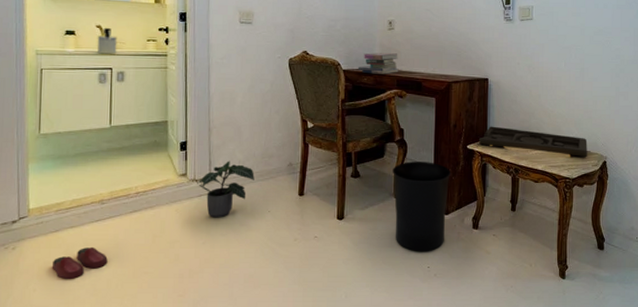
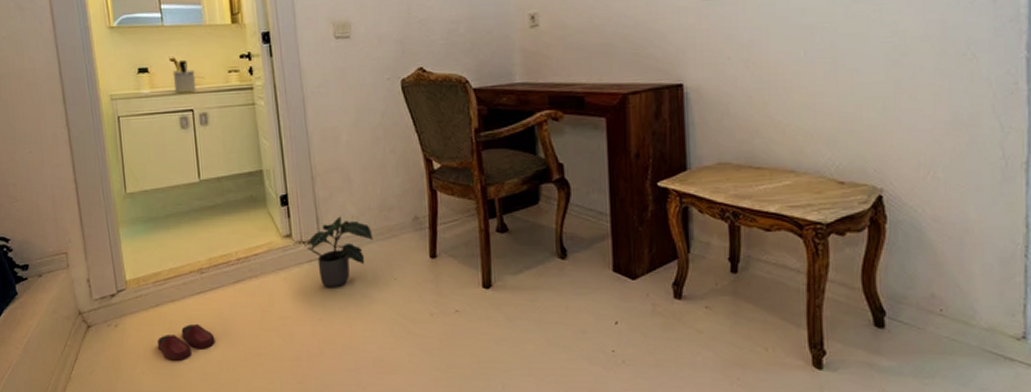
books: present [357,53,399,74] -> none [492,59,550,91]
waste bin: present [393,161,451,252] -> none [552,207,636,331]
decorative tray: present [478,126,587,157] -> none [673,152,850,191]

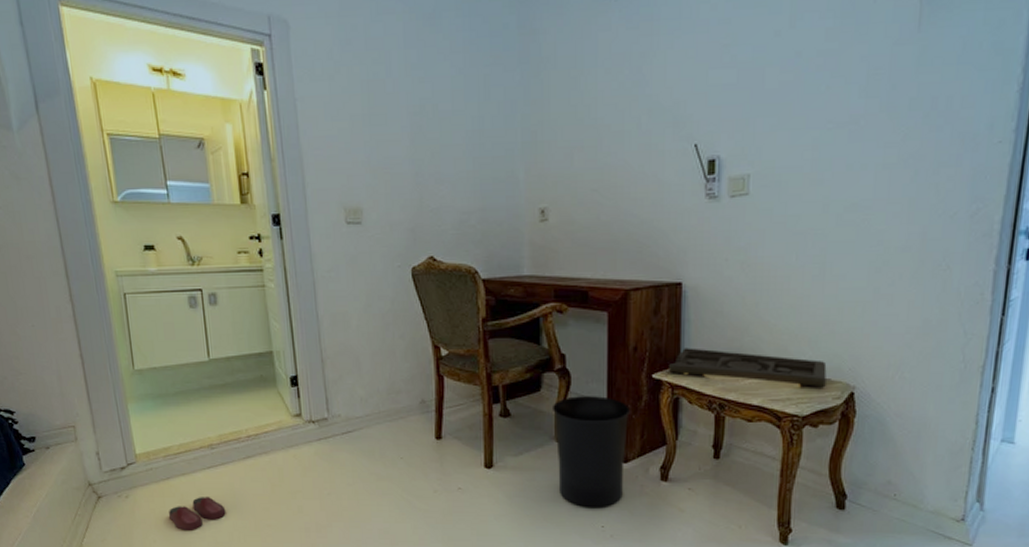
soap dispenser: present [172,59,196,93] -> none [180,238,205,272]
potted plant: present [305,216,373,288] -> none [314,398,381,465]
waste bin: none [552,207,636,331] -> present [553,396,630,509]
decorative tray: none [673,152,850,191] -> present [667,348,827,387]

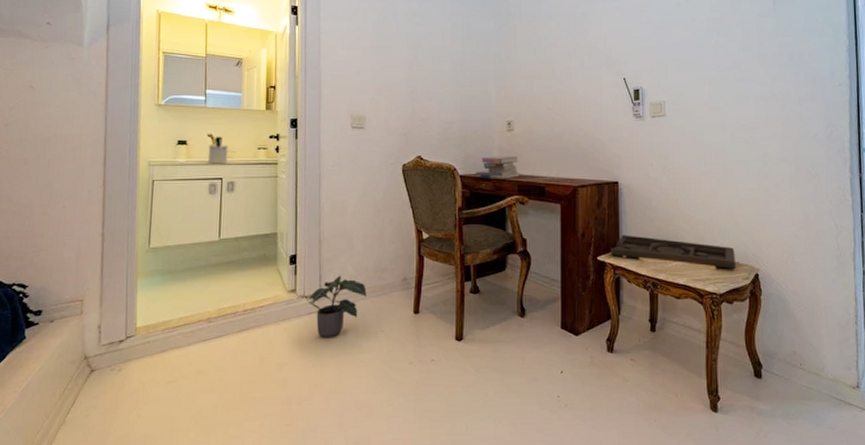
slippers: present [169,496,226,530] -> none [158,368,214,404]
soap dispenser: none [180,238,205,272] -> present [208,136,228,164]
potted plant: none [314,398,381,465] -> present [307,275,367,338]
books: none [501,253,557,283] -> present [475,156,520,179]
waste bin: present [553,396,630,509] -> none [516,275,580,379]

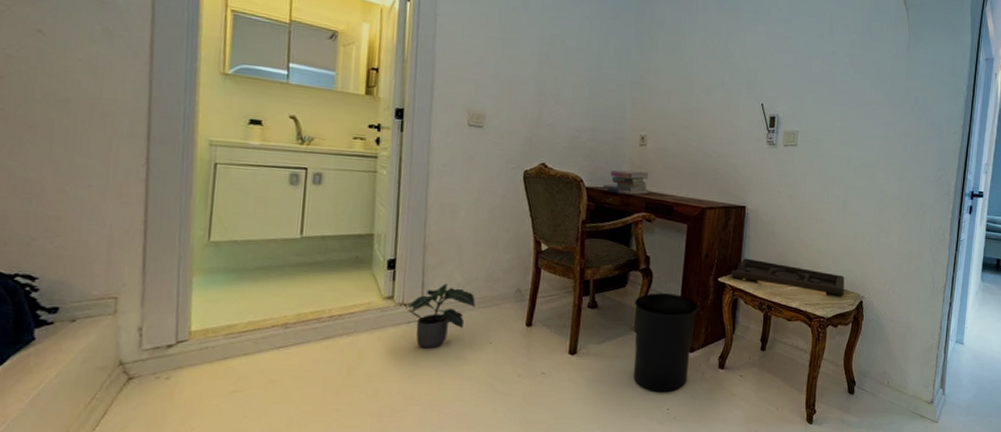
soap dispenser: present [208,136,228,164] -> none [289,118,316,152]
waste bin: none [516,275,580,379] -> present [633,293,699,393]

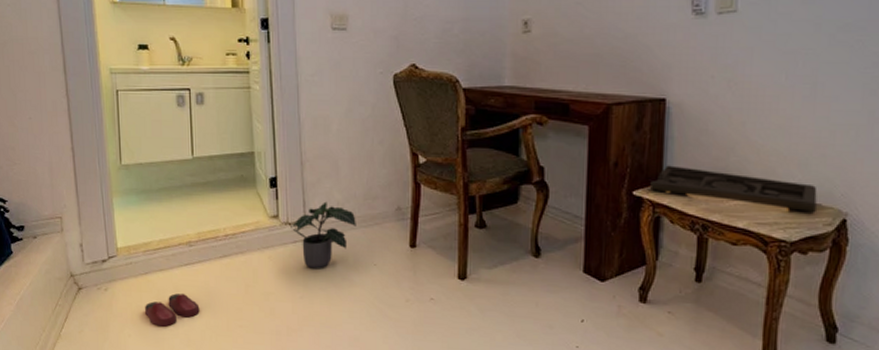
slippers: none [218,378,289,416] -> present [145,293,200,327]
books: present [602,170,649,195] -> none [482,65,538,94]
waste bin: present [633,293,699,393] -> none [529,210,609,328]

